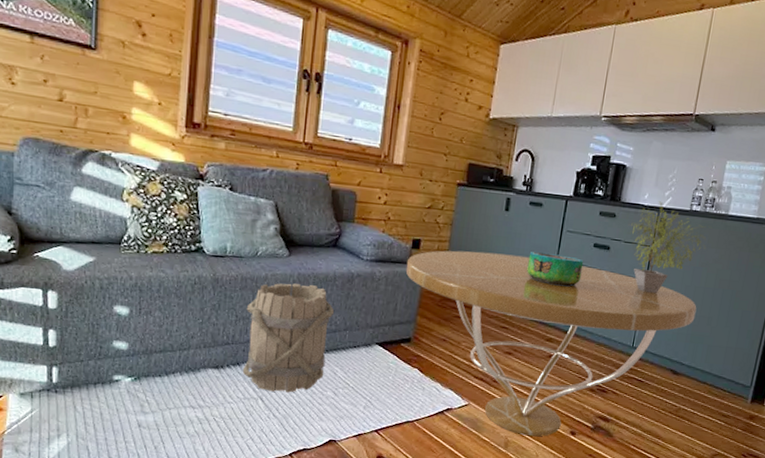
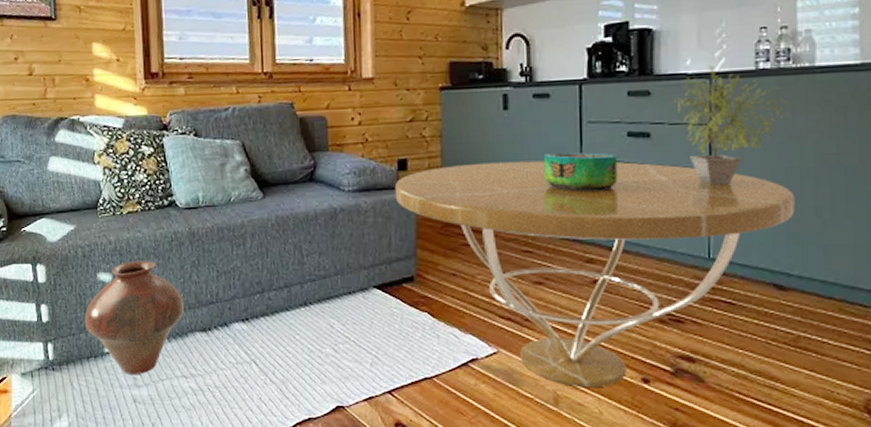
vase: none [96,298,201,402] -> present [85,261,185,374]
bucket: present [242,283,335,393] -> none [226,227,321,353]

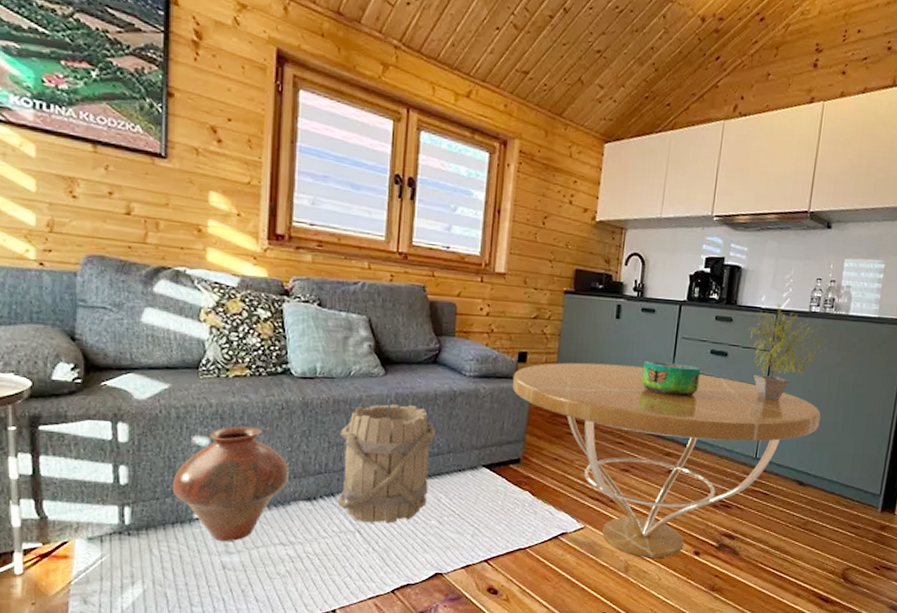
bucket: none [226,227,321,353] -> present [337,404,437,524]

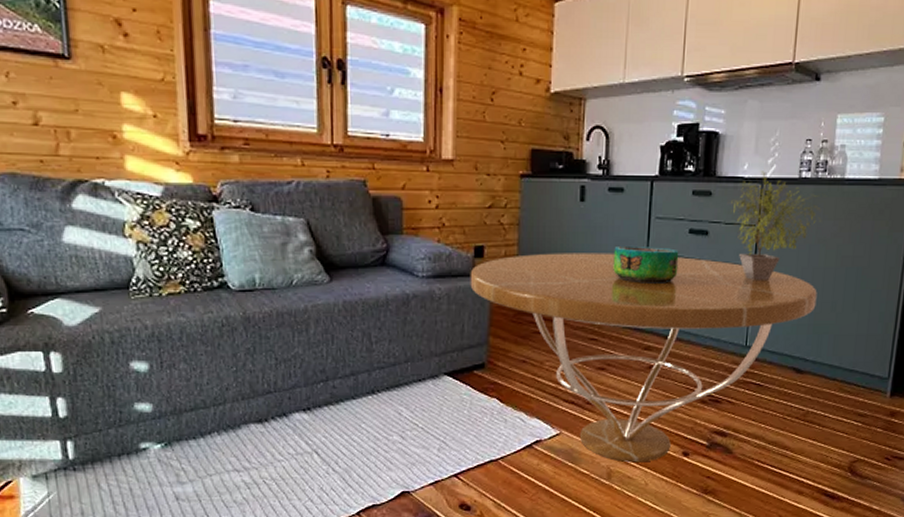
vase: present [173,426,290,541] -> none [114,348,238,471]
bucket: present [337,404,437,524] -> none [286,313,391,443]

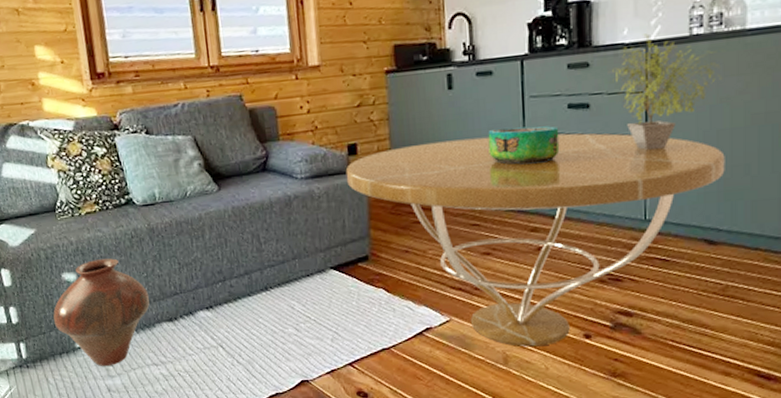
vase: none [114,348,238,471] -> present [53,258,150,366]

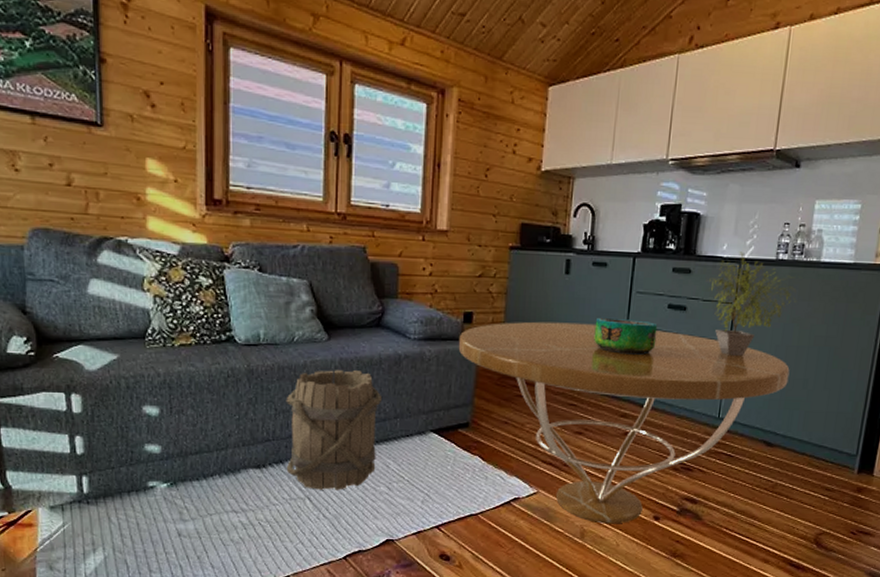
vase: present [53,258,150,366] -> none [126,395,239,509]
bucket: none [187,217,281,337] -> present [286,370,383,490]

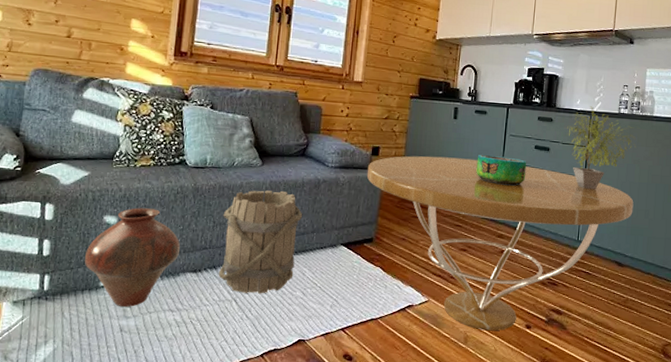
vase: none [126,395,239,509] -> present [85,208,181,307]

